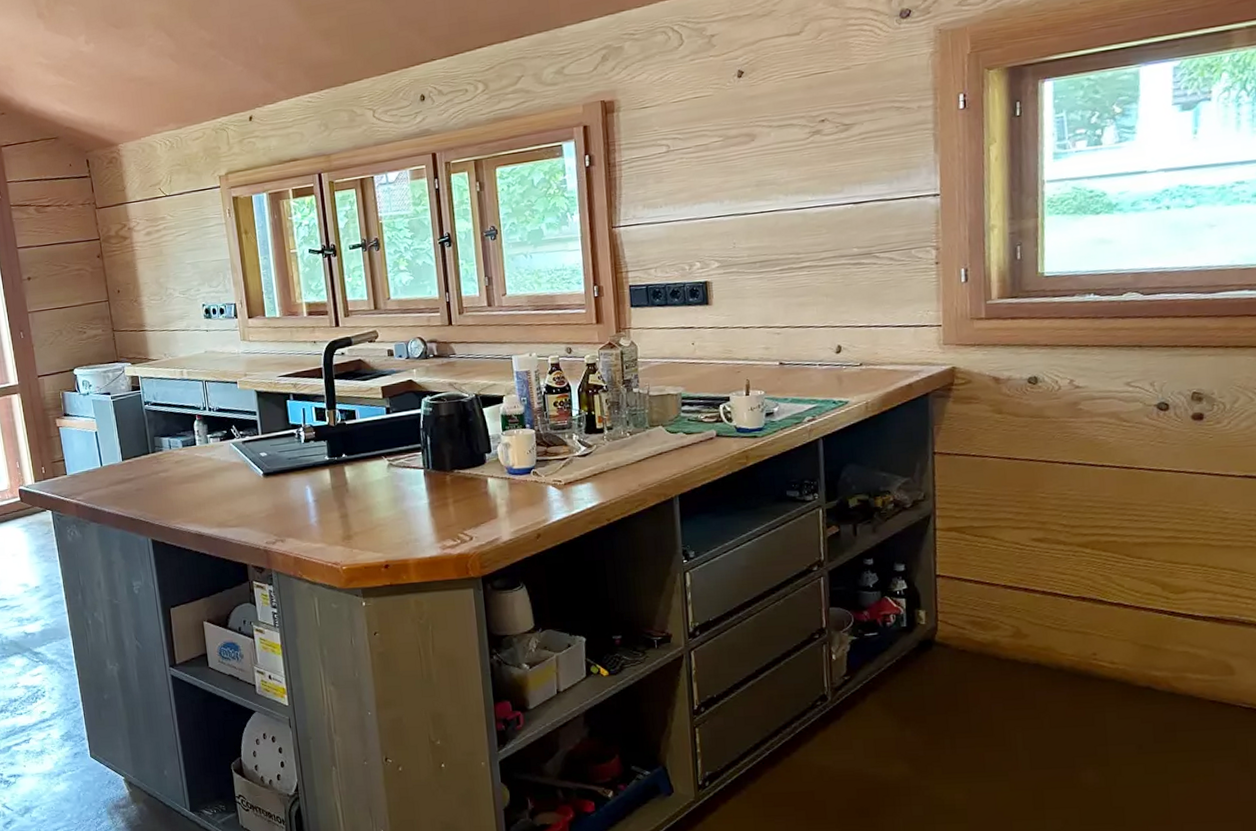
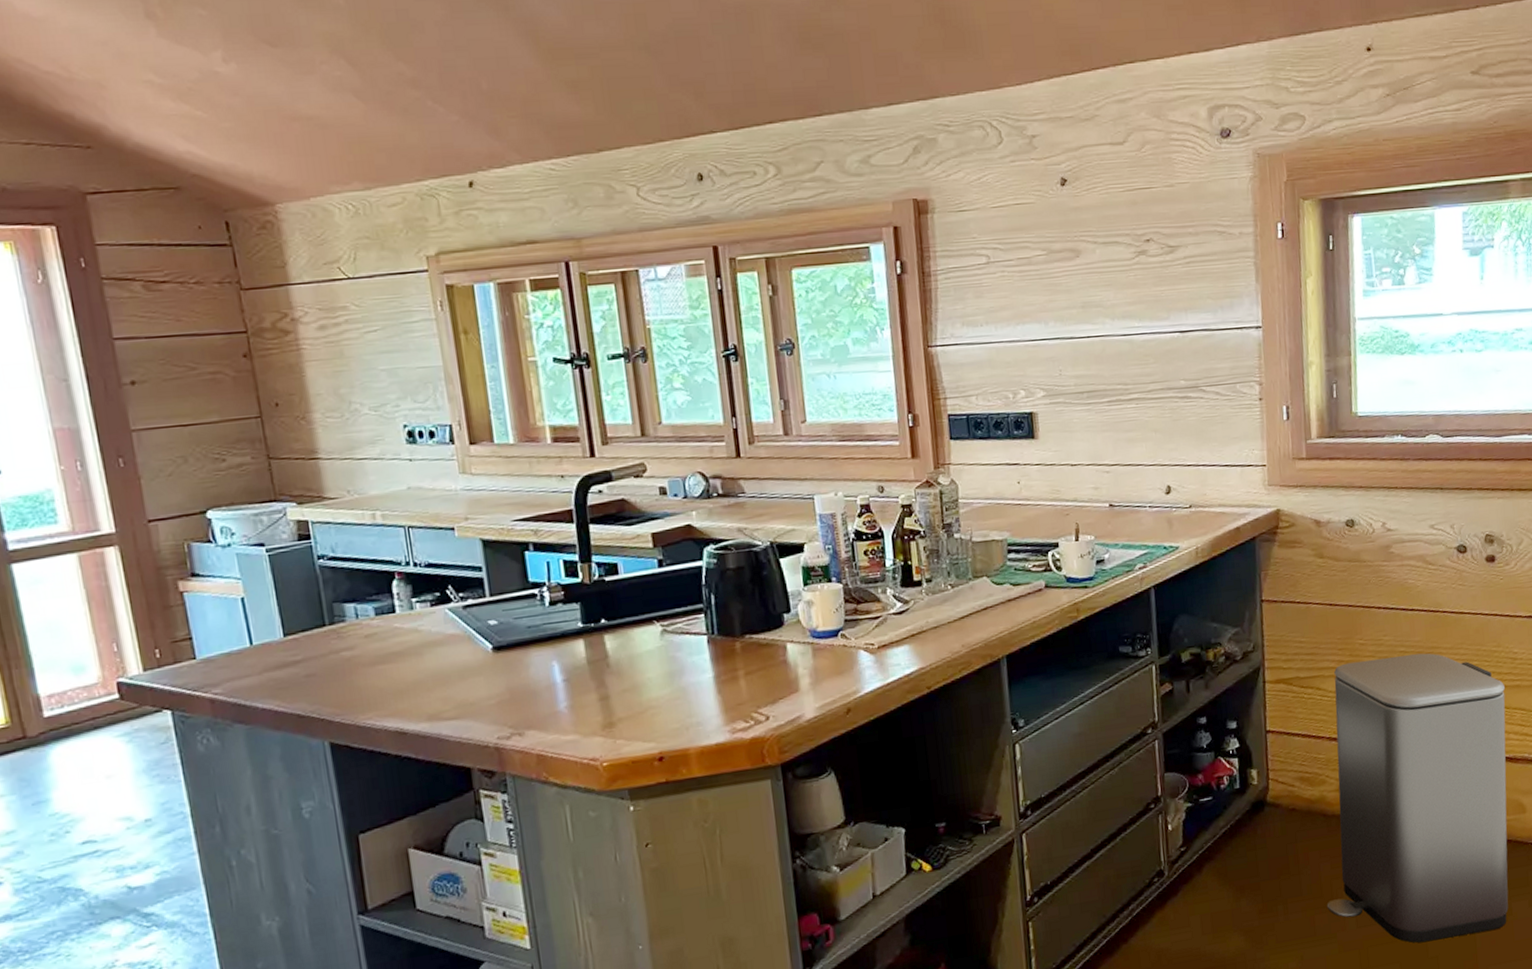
pedal bin: none [997,508,1213,792] -> present [1326,653,1509,943]

